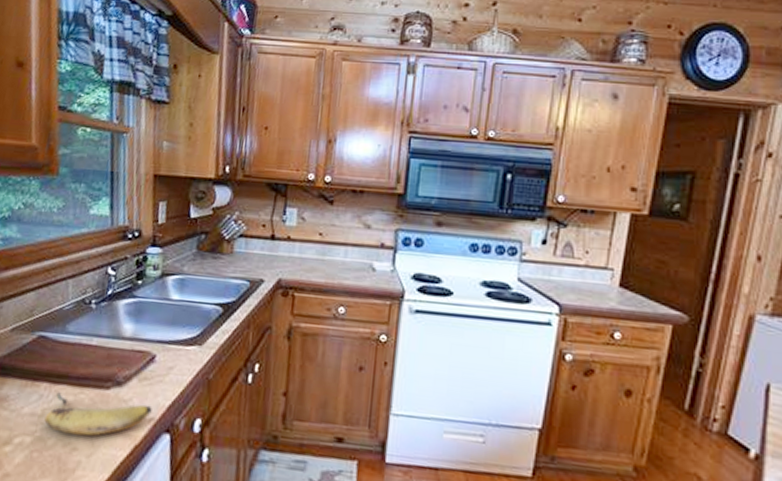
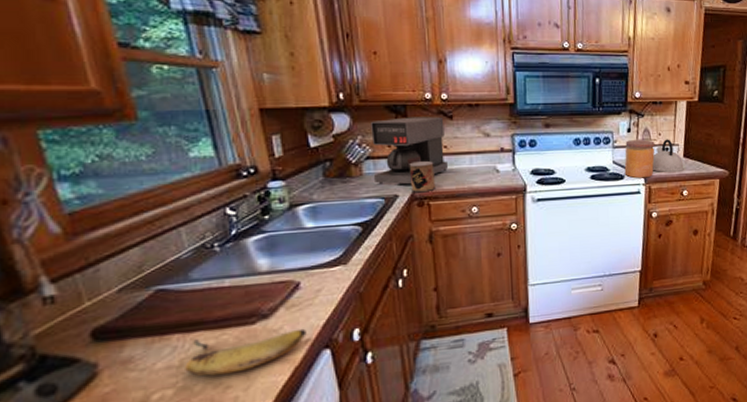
coffee maker: none [243,197,324,271] -> present [371,116,449,185]
tin can: none [278,245,306,282] -> present [409,160,435,193]
jar: none [532,254,579,307] -> present [624,140,655,179]
kettle: none [572,259,619,307] -> present [652,139,684,173]

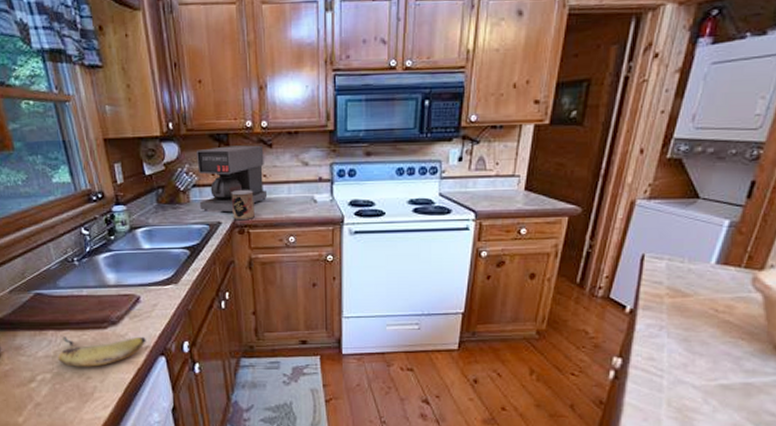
jar: present [624,140,655,179] -> none [452,170,491,213]
kettle: present [652,139,684,173] -> none [486,169,524,208]

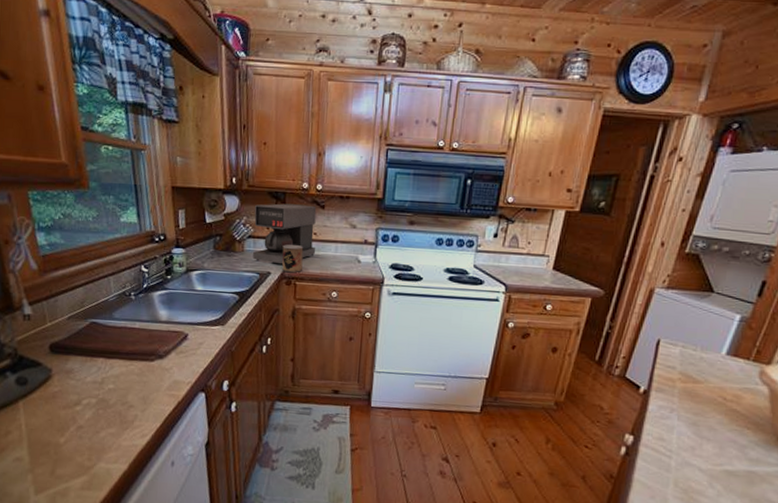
fruit: present [58,336,146,367] -> none [104,365,189,397]

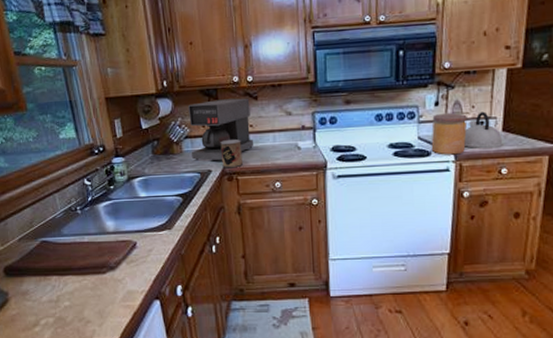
jar: none [484,246,522,287] -> present [431,113,467,155]
kettle: none [516,248,552,285] -> present [464,111,503,149]

